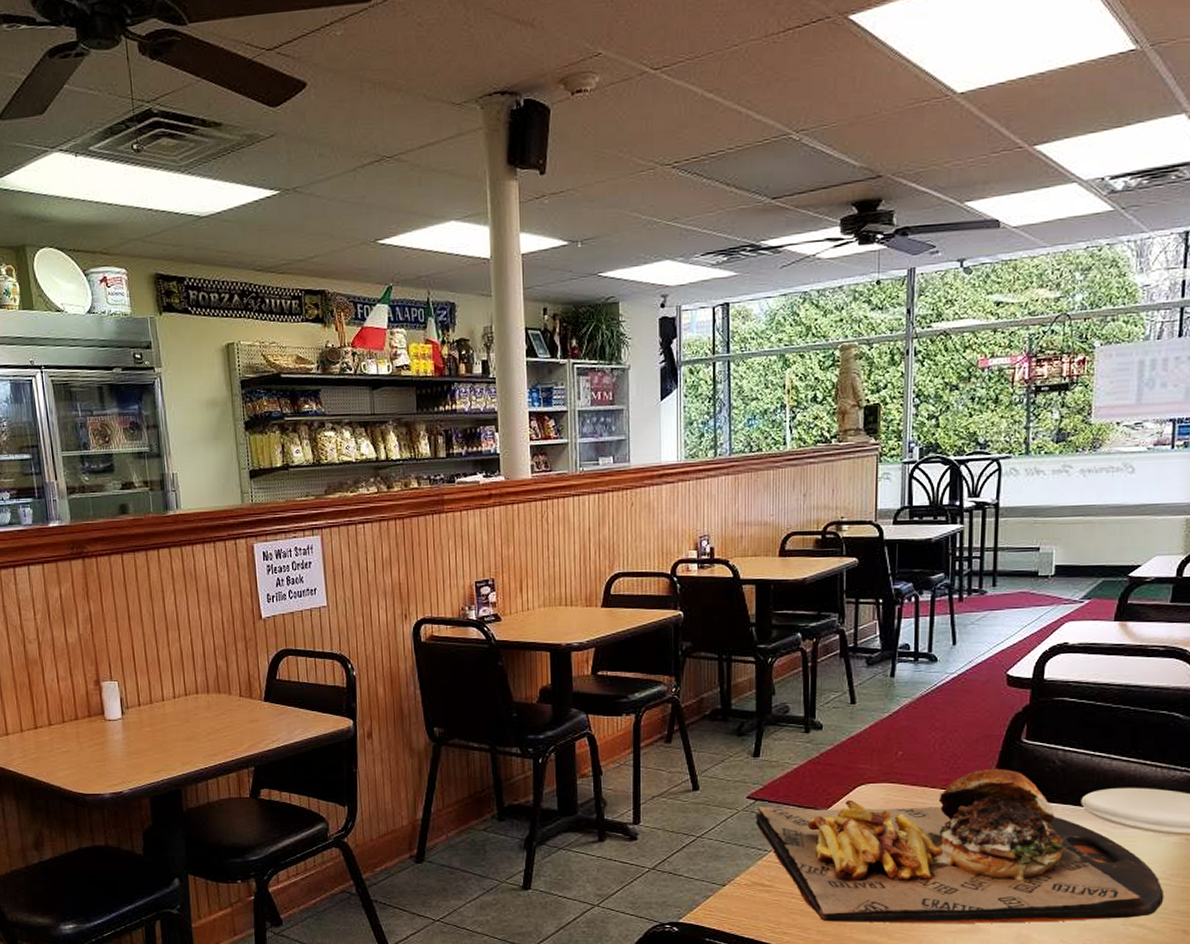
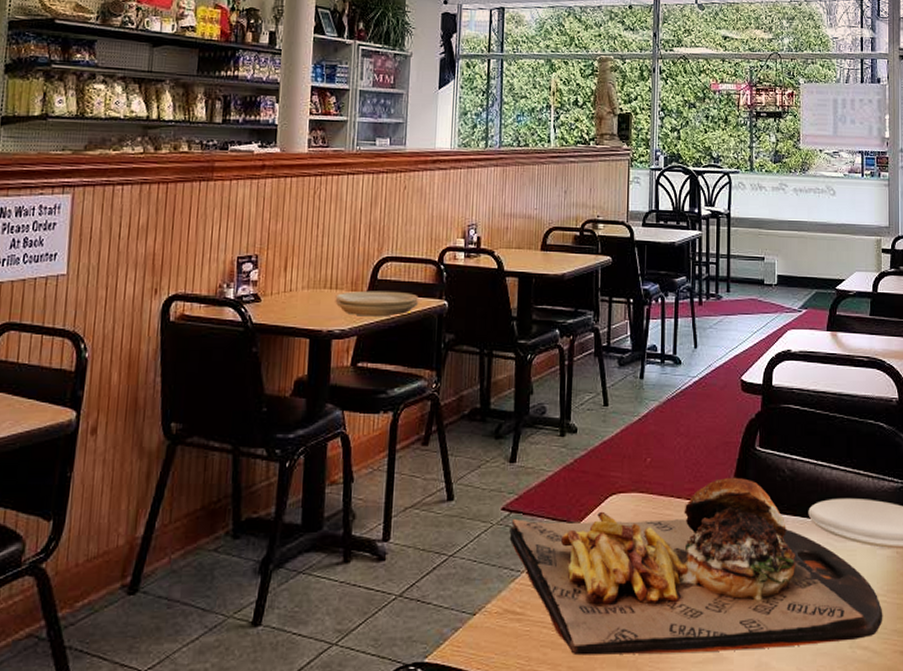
plate: none [571,604,654,629] -> present [335,290,419,317]

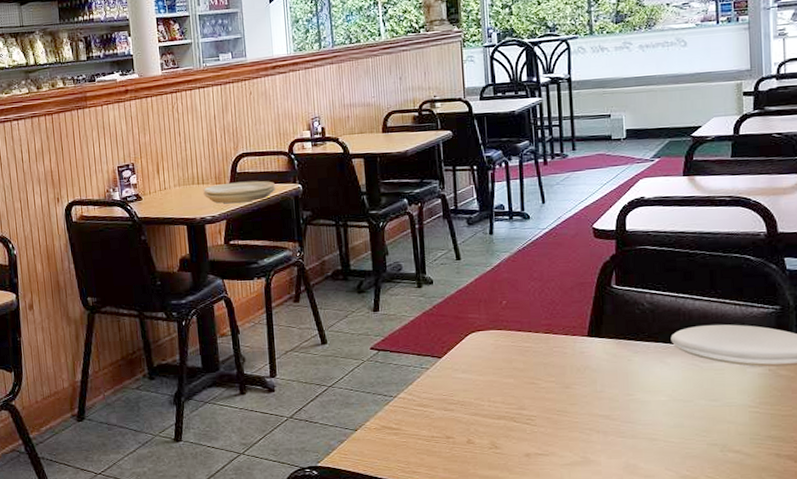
food tray: present [509,477,883,656] -> none [379,312,756,460]

